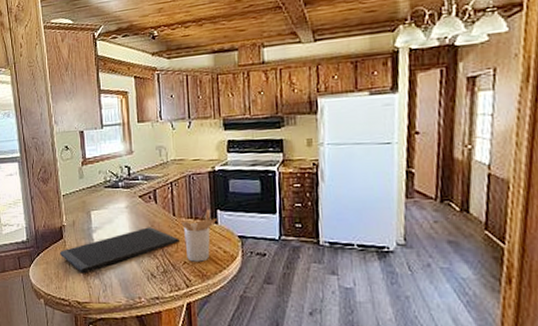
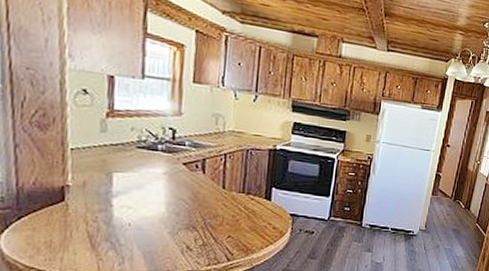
cutting board: present [59,227,179,274] -> none [56,197,226,244]
utensil holder: present [181,208,217,262] -> none [230,185,271,236]

